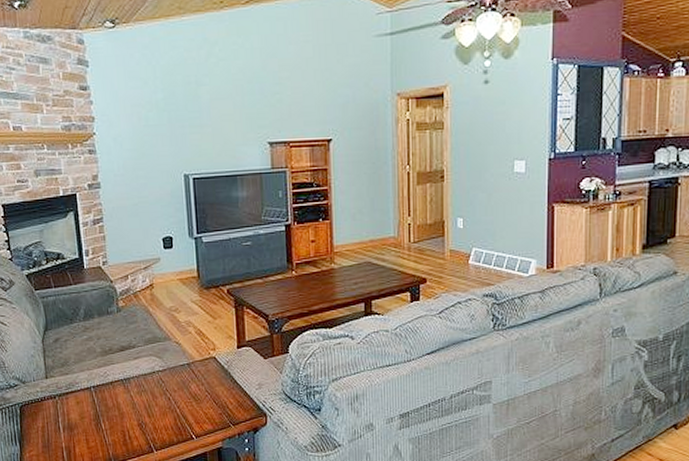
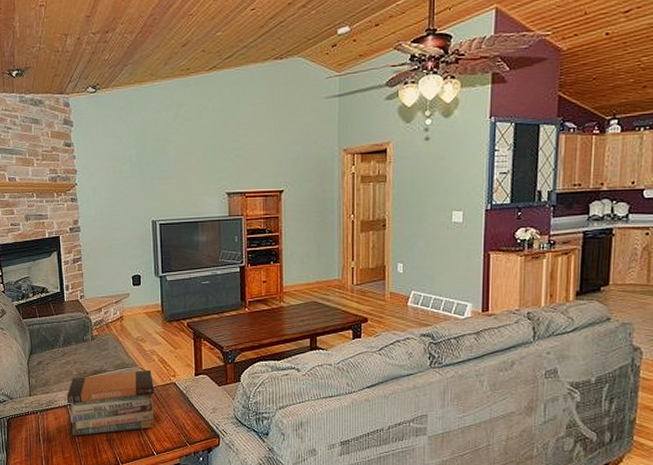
book stack: none [90,343,193,422] -> present [67,370,155,436]

